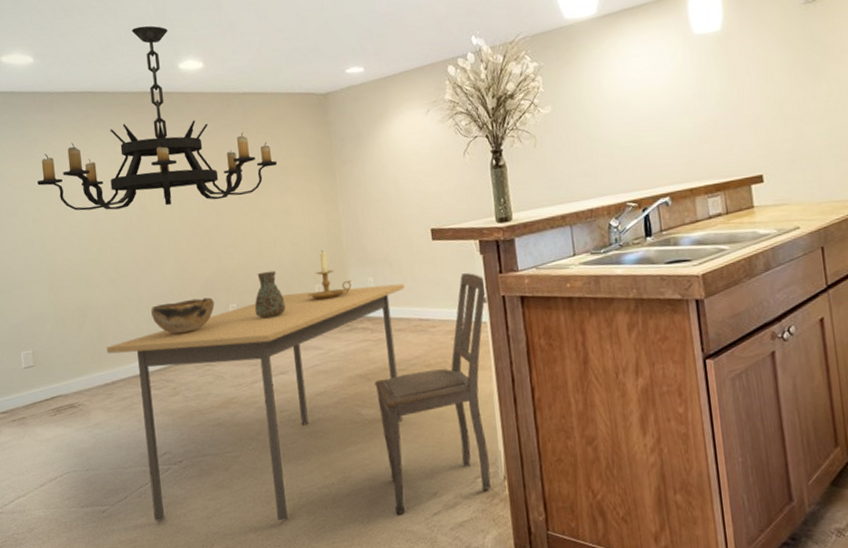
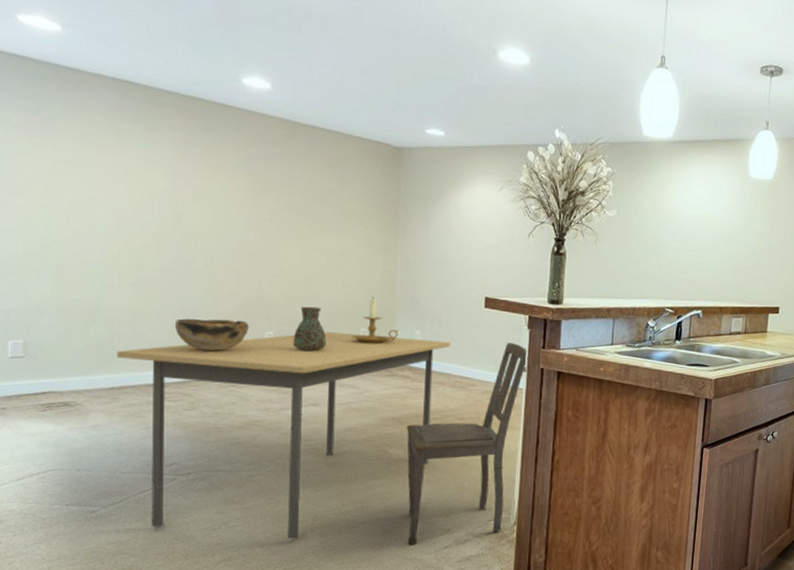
chandelier: present [37,26,278,211] -> none [51,26,339,228]

